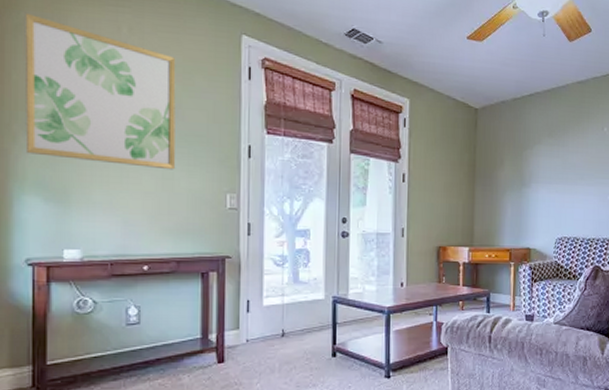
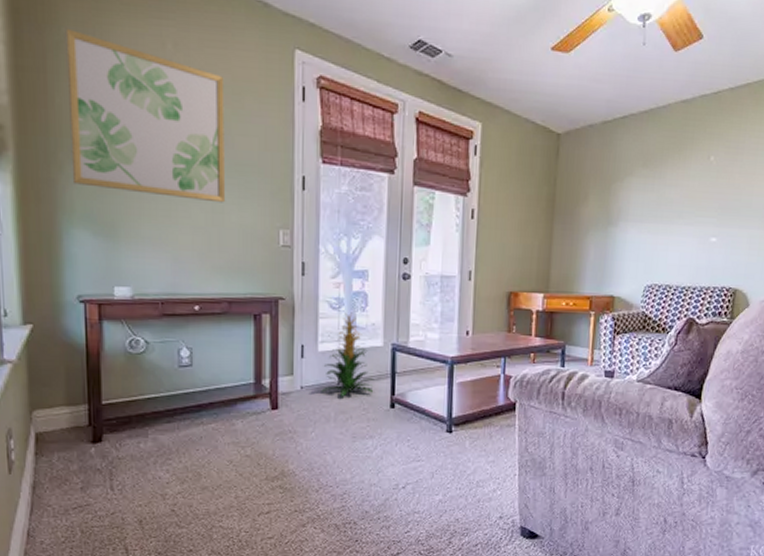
indoor plant: none [266,268,317,348] -> present [321,312,374,397]

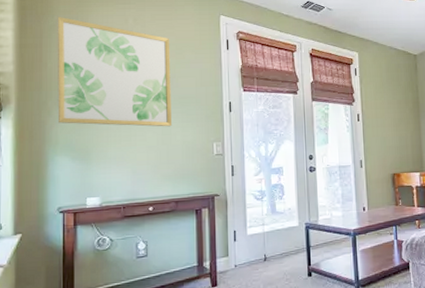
indoor plant: present [321,312,374,397] -> none [251,201,294,271]

